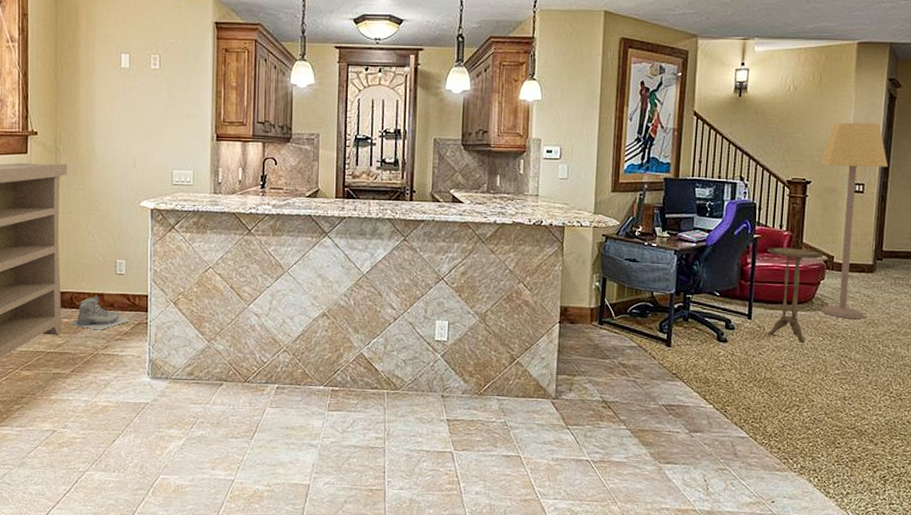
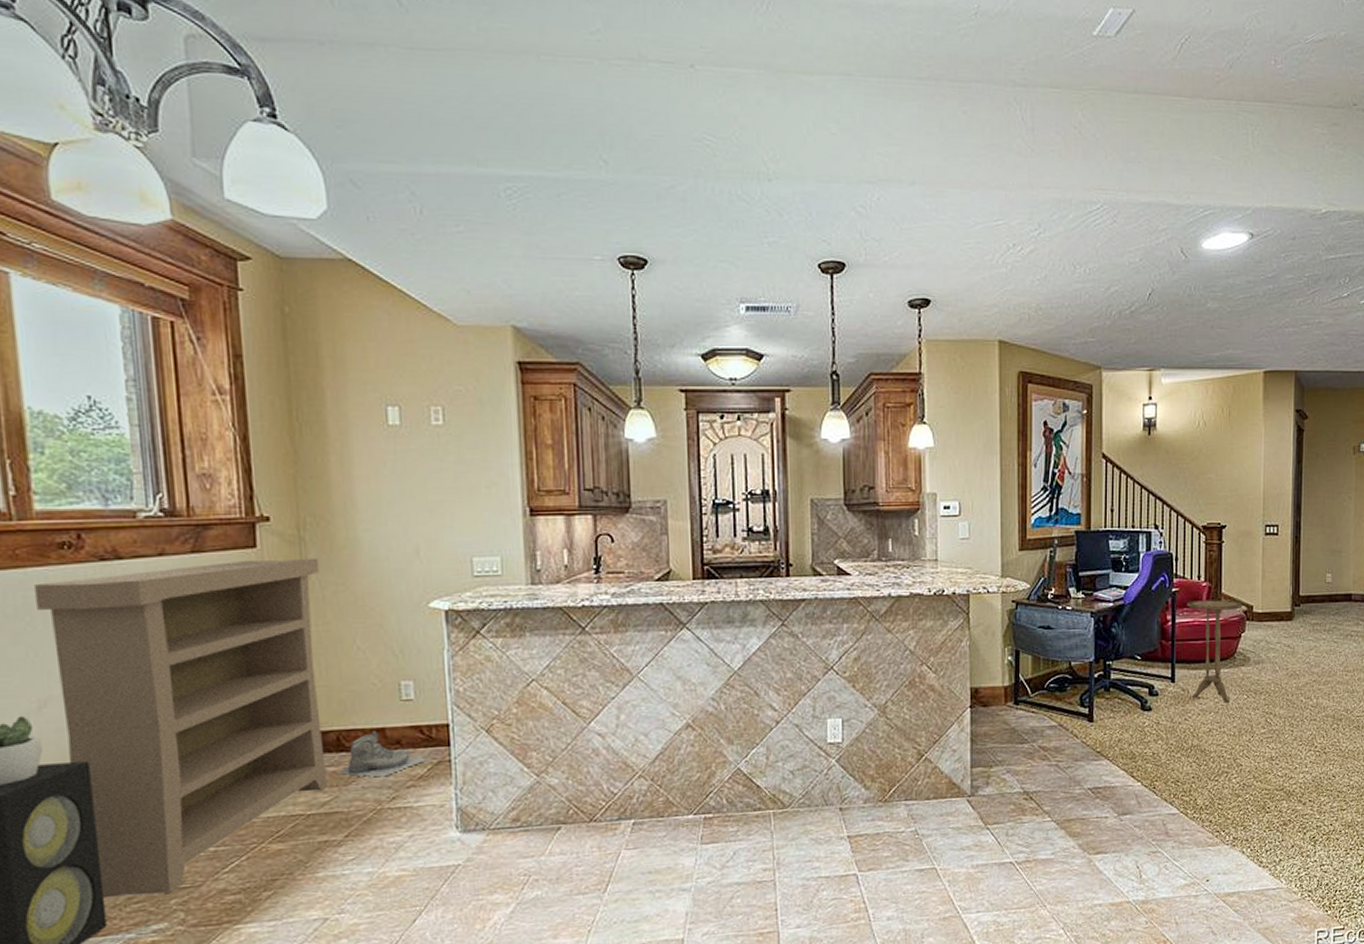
lamp: present [819,122,888,320] -> none [1233,458,1300,672]

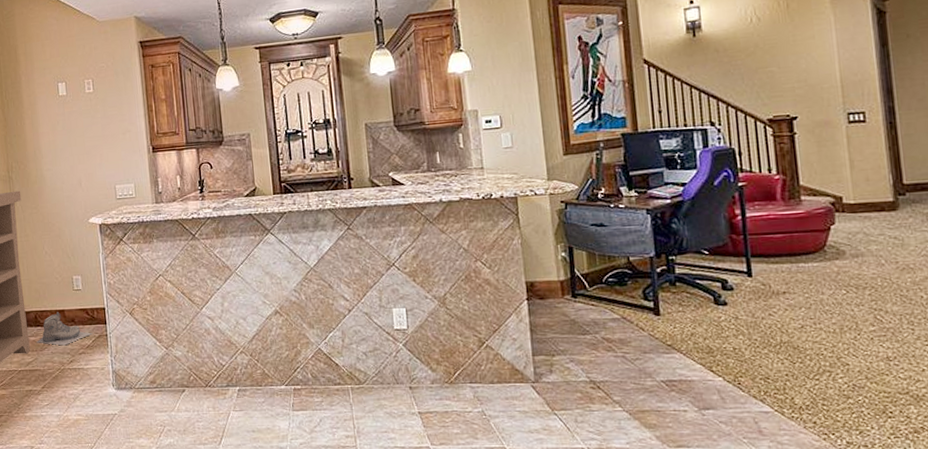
side table: present [1187,600,1243,703] -> none [758,192,829,298]

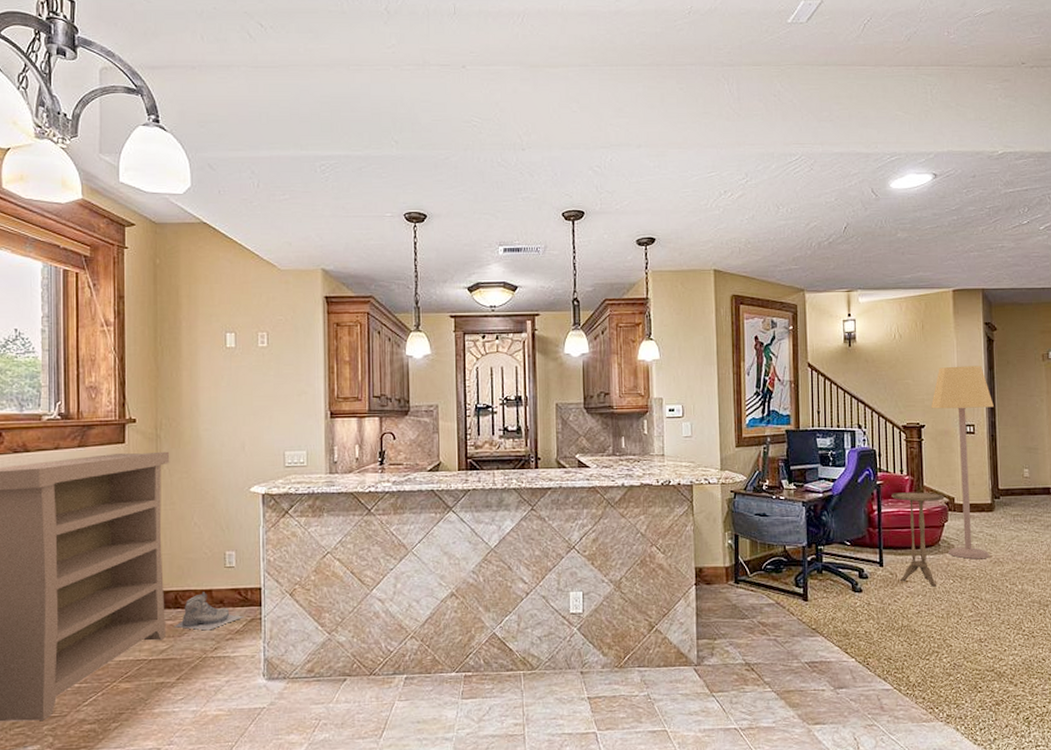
side table: none [758,192,829,298] -> present [891,492,945,587]
lamp: none [804,43,896,266] -> present [931,365,994,559]

